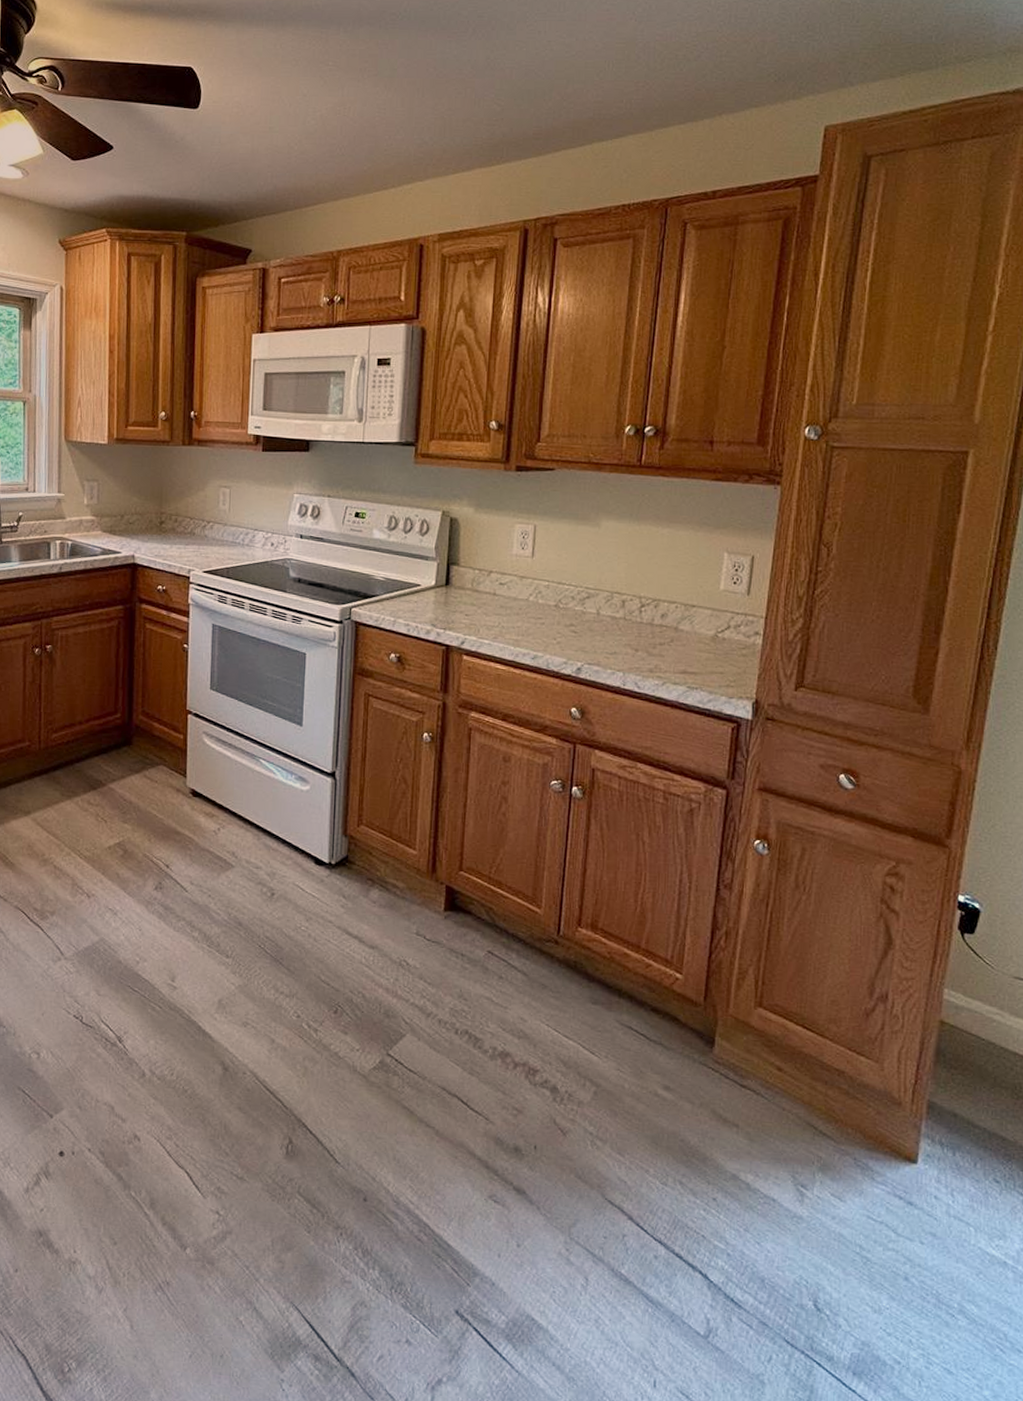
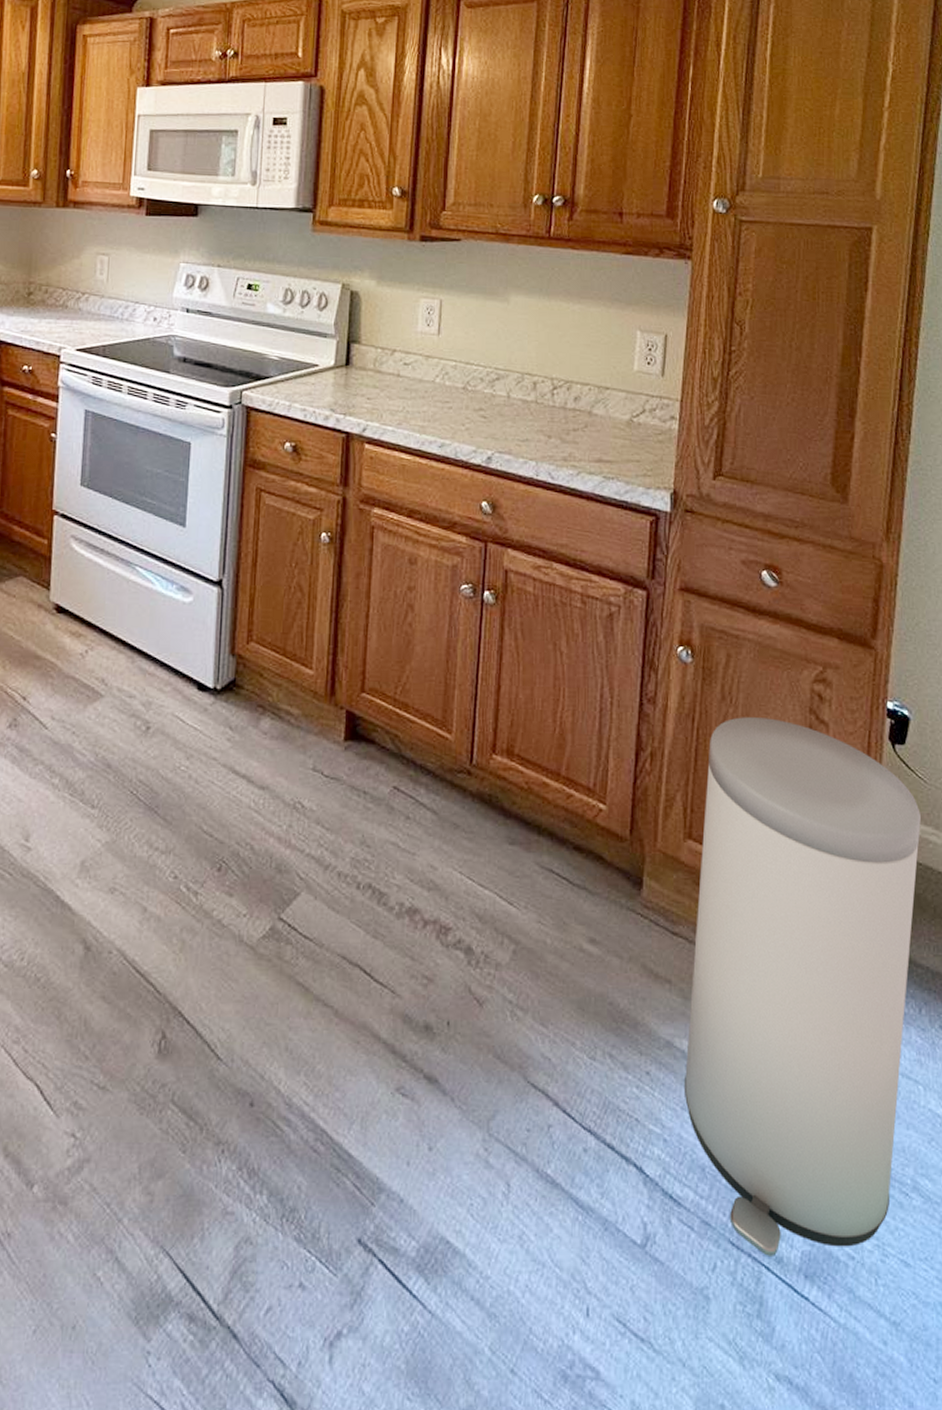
pedal bin: none [747,904,986,1355] -> present [683,717,921,1256]

